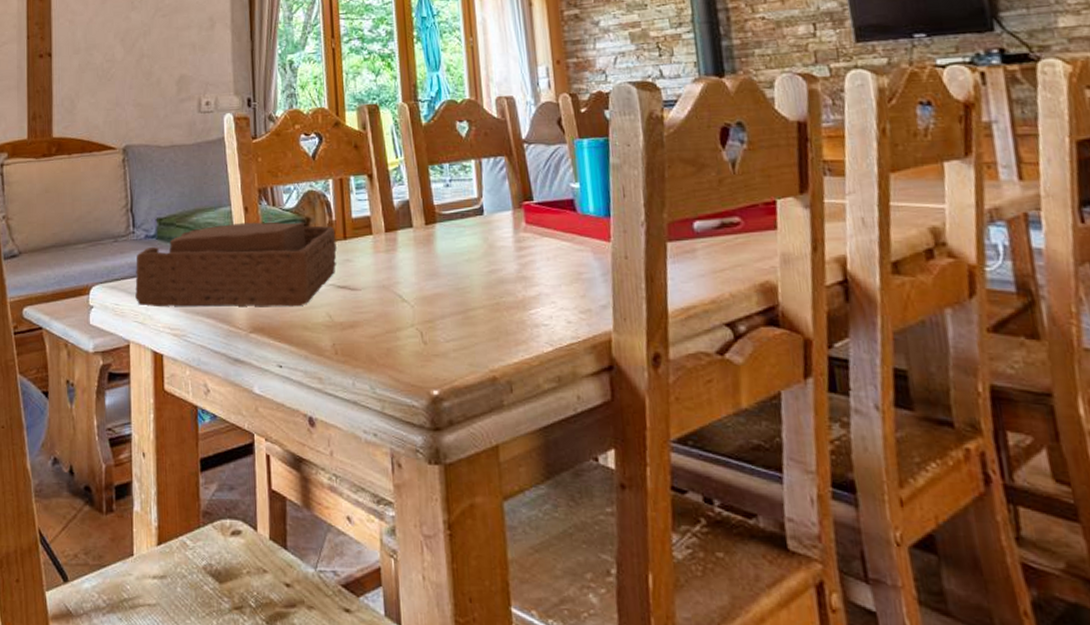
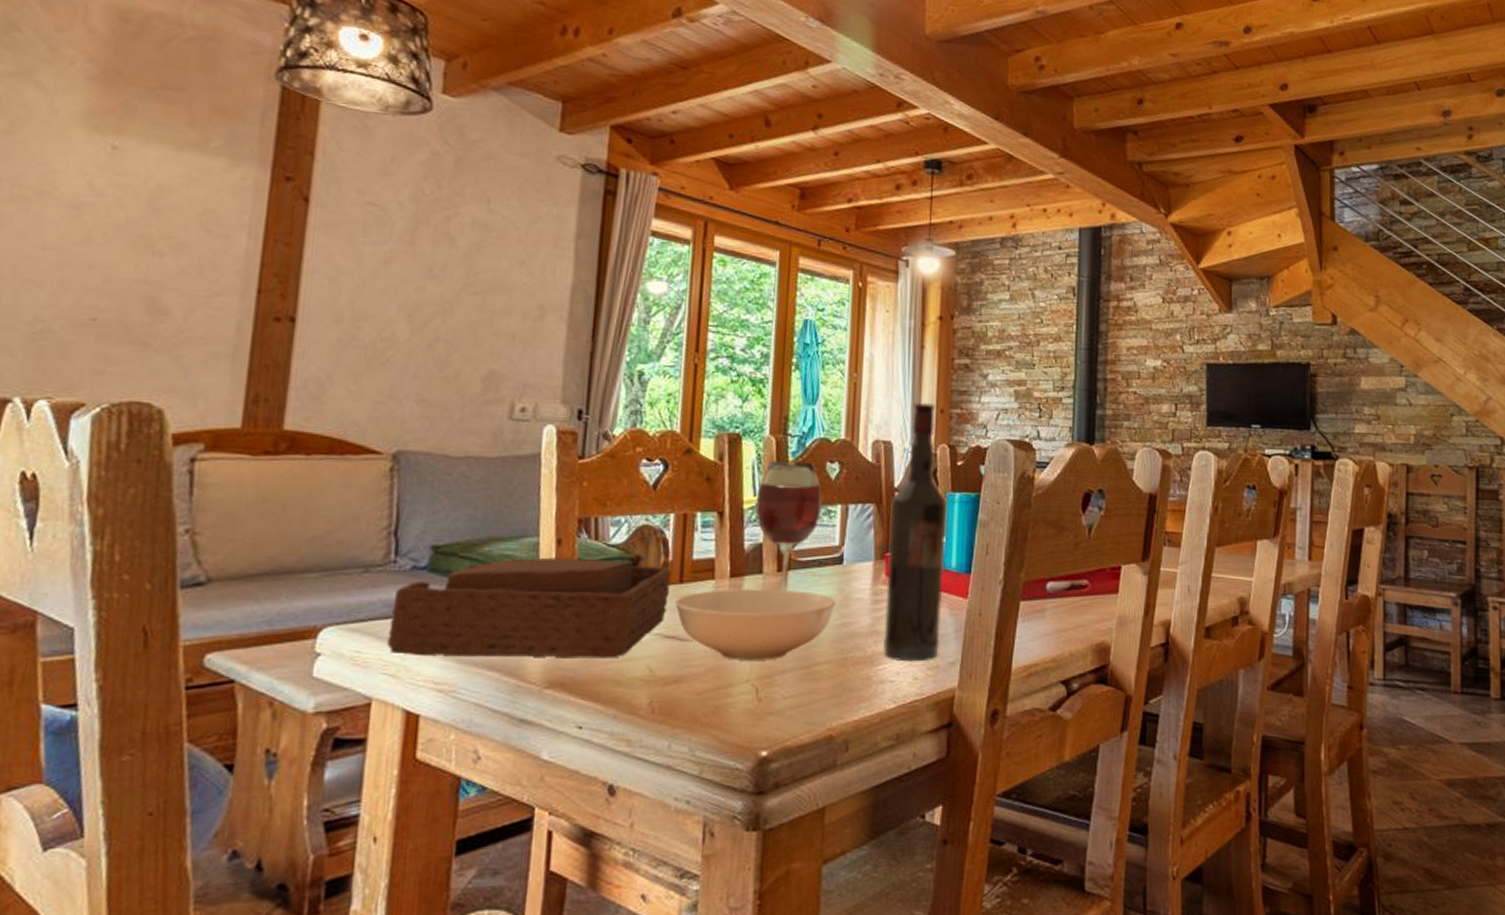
bowl: none [342,241,483,307] -> present [675,588,837,660]
wineglass: none [398,123,457,243] -> present [755,460,822,592]
wine bottle: none [521,55,589,305] -> present [883,402,947,660]

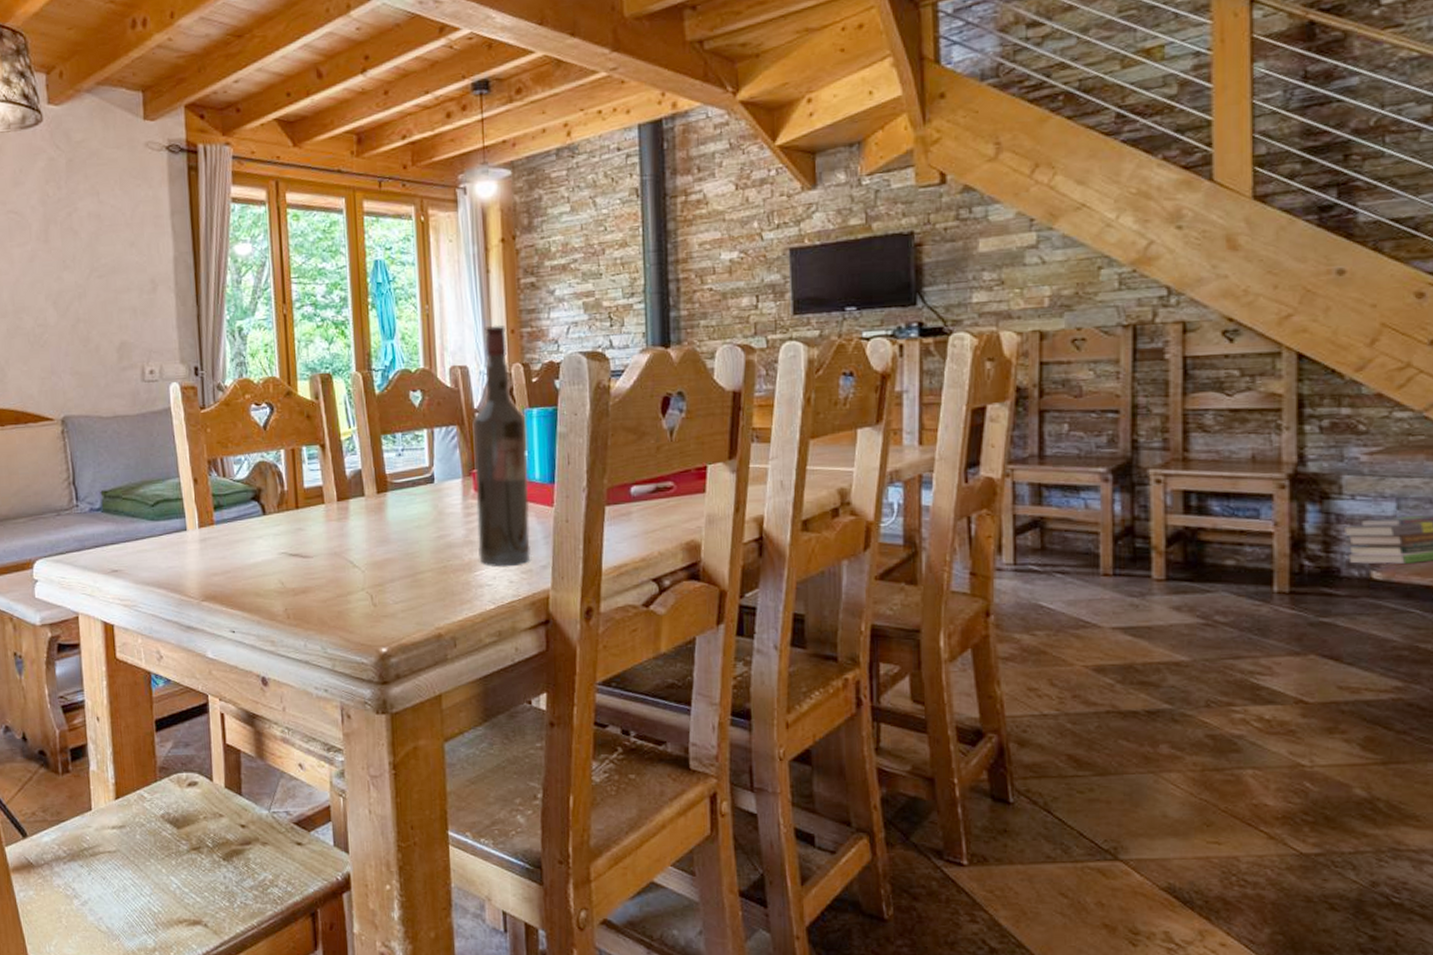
napkin holder: present [387,557,671,659] -> none [81,492,289,579]
bowl: present [675,588,837,660] -> none [294,509,432,572]
wineglass: present [755,460,822,592] -> none [351,392,409,511]

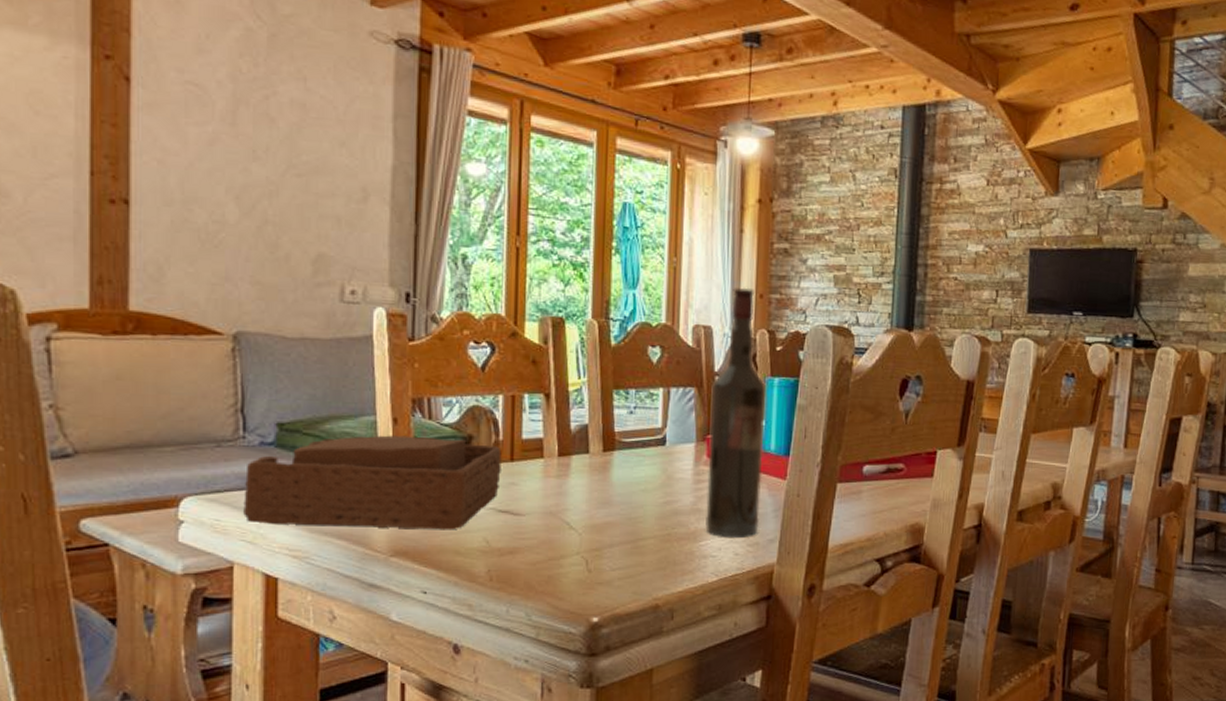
napkin holder: none [81,492,289,579] -> present [243,435,502,530]

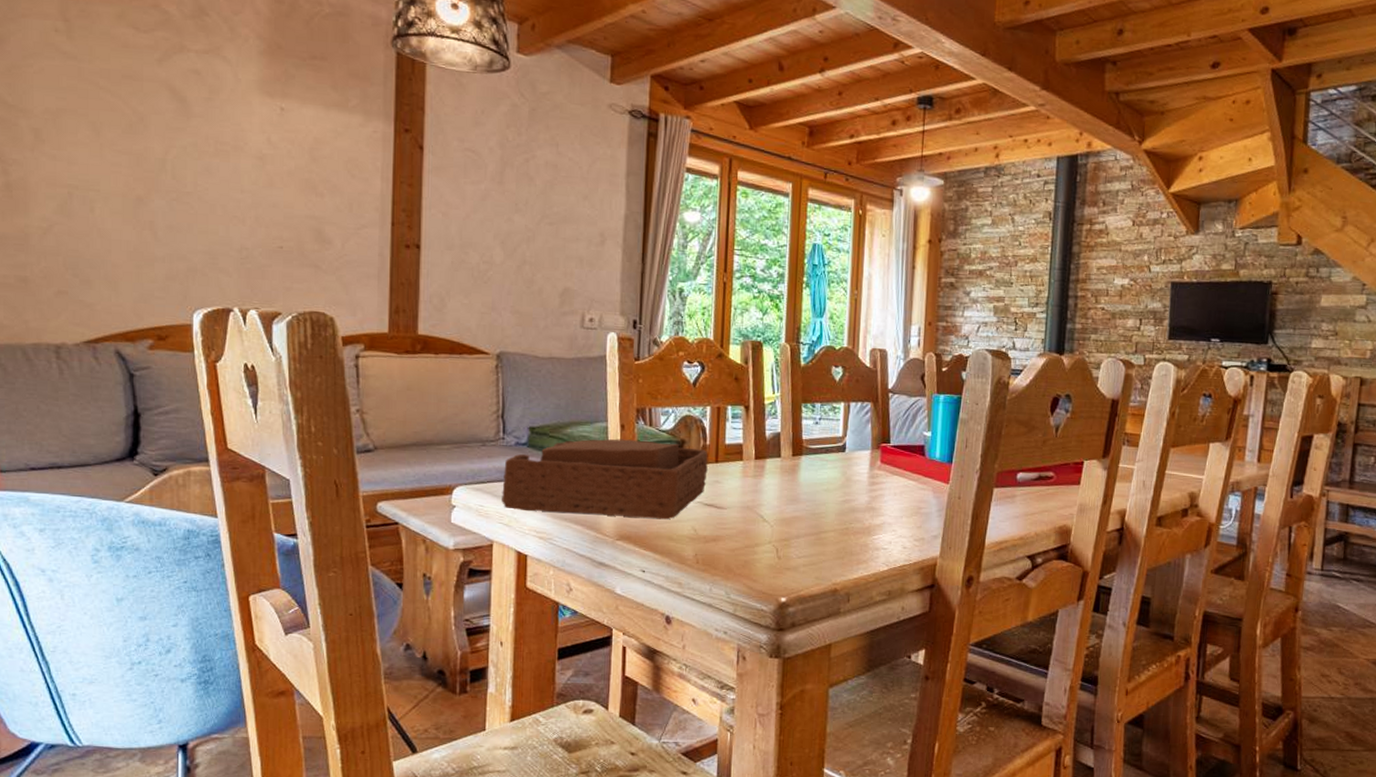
wine bottle: present [705,287,767,537] -> none [878,316,933,533]

